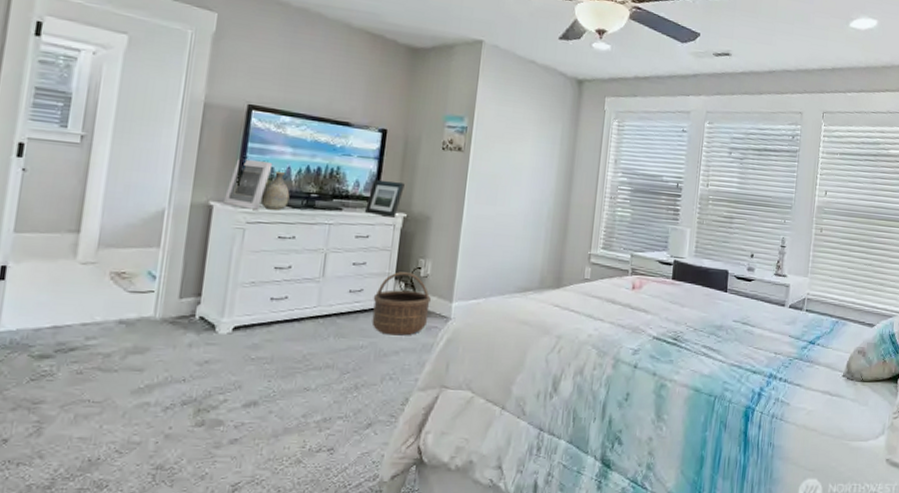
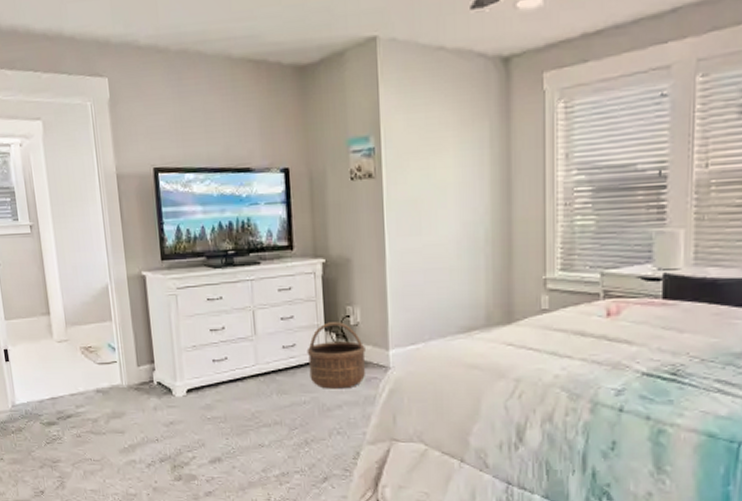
picture frame: present [224,159,273,210] -> none [153,224,188,275]
vase: present [260,172,290,211] -> none [183,233,210,274]
picture frame: present [364,179,405,218] -> none [281,225,318,265]

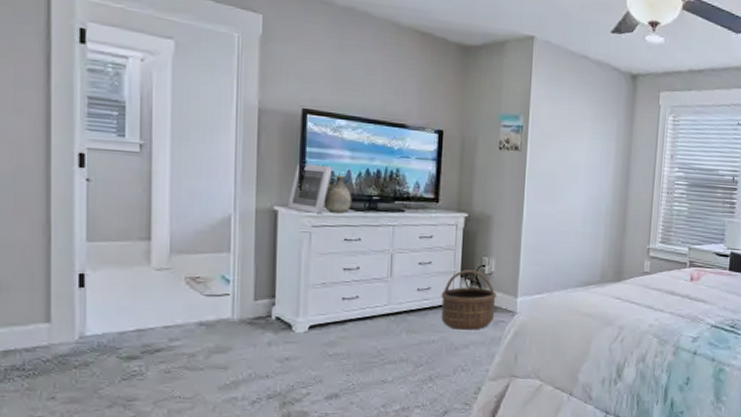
picture frame: none [153,224,188,275] -> present [288,164,333,214]
vase: none [183,233,210,274] -> present [323,176,352,215]

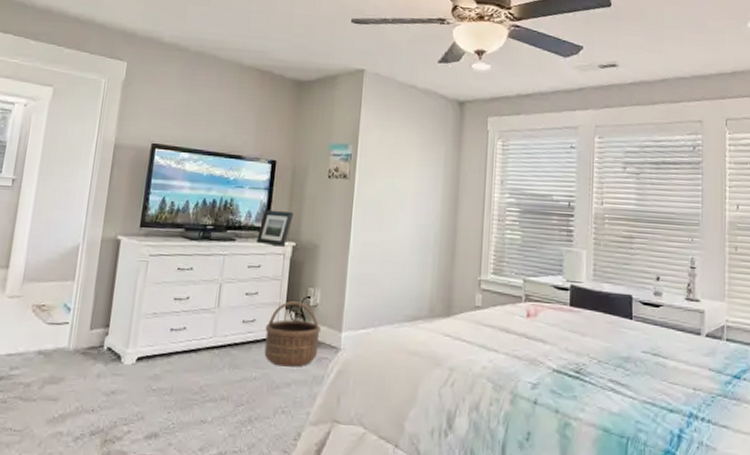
picture frame: present [288,164,333,214] -> none [130,195,173,243]
vase: present [323,176,352,215] -> none [162,206,188,244]
picture frame: none [426,180,464,218] -> present [255,209,293,247]

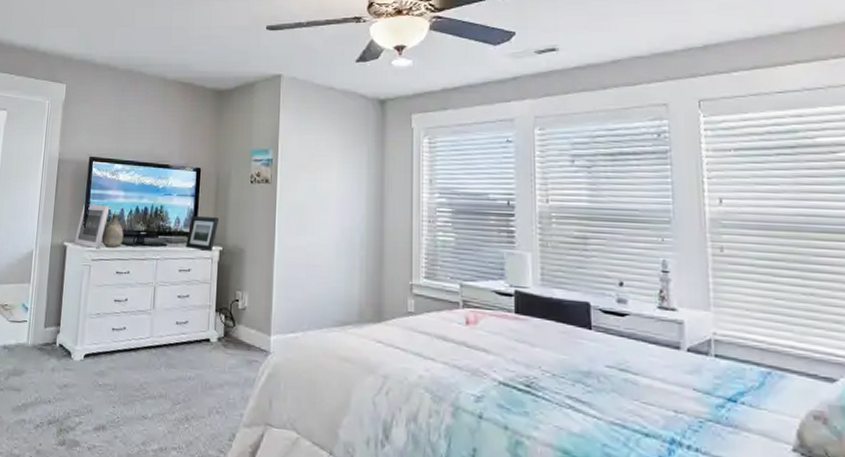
picture frame: none [130,195,173,243] -> present [74,205,110,248]
vase: none [162,206,188,244] -> present [101,214,124,249]
basket: present [264,301,321,367] -> none [197,304,250,369]

